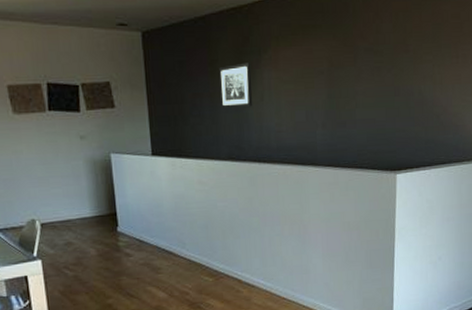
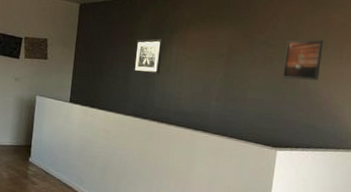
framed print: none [393,38,436,90] -> present [282,39,324,81]

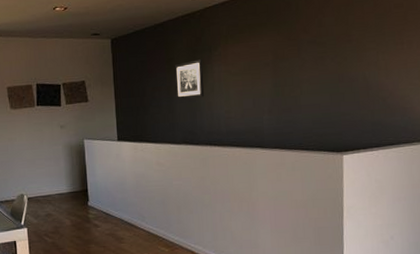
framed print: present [282,39,324,81] -> none [336,28,379,77]

